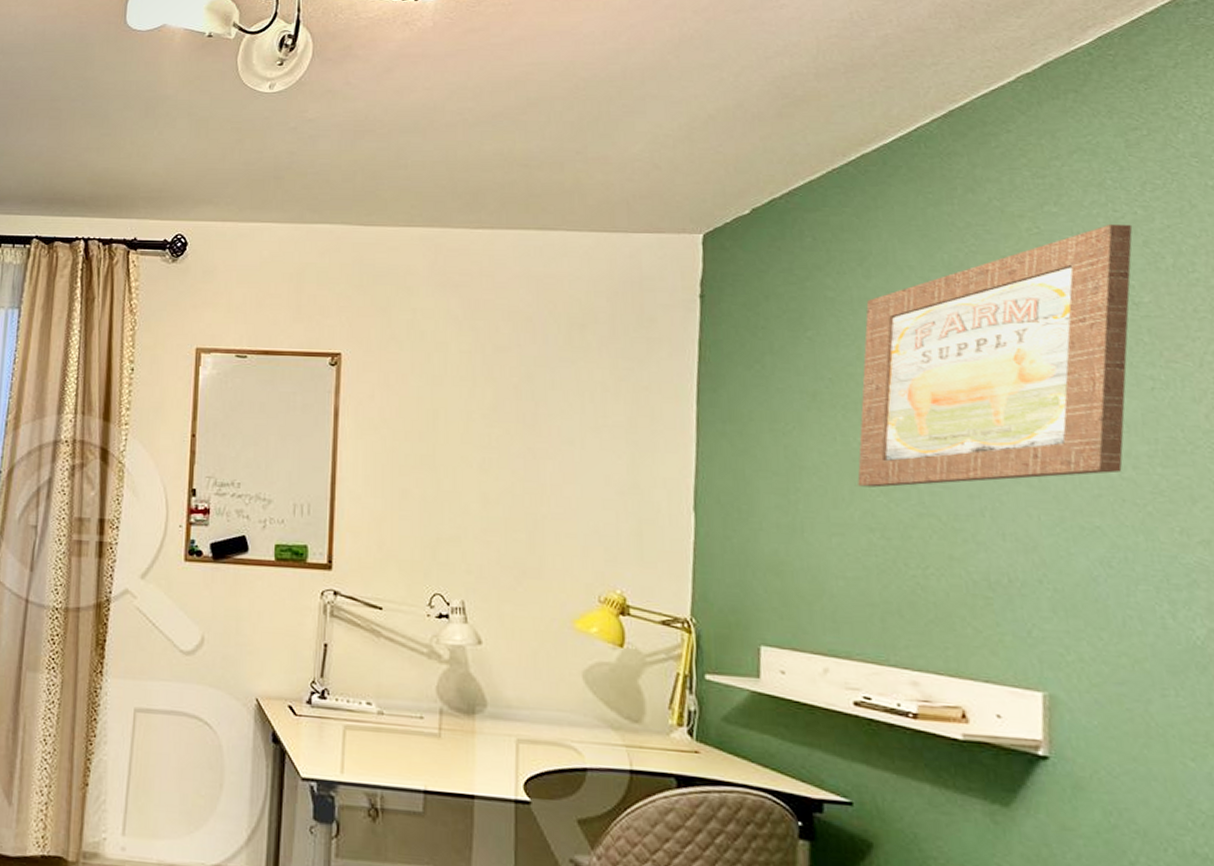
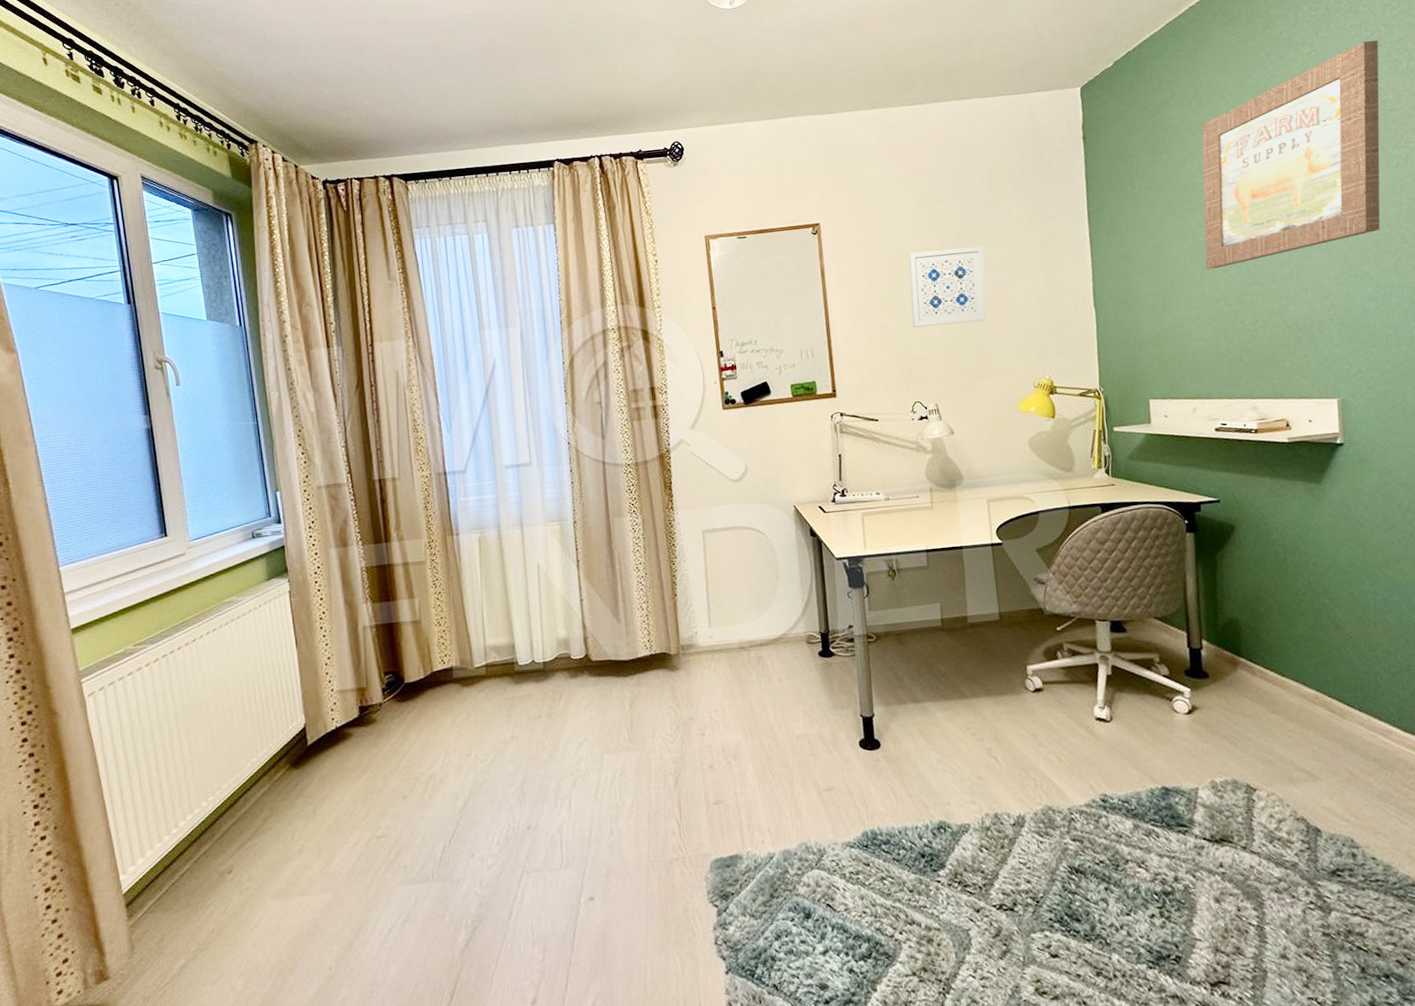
wall art: none [444,405,551,506] -> present [908,246,988,328]

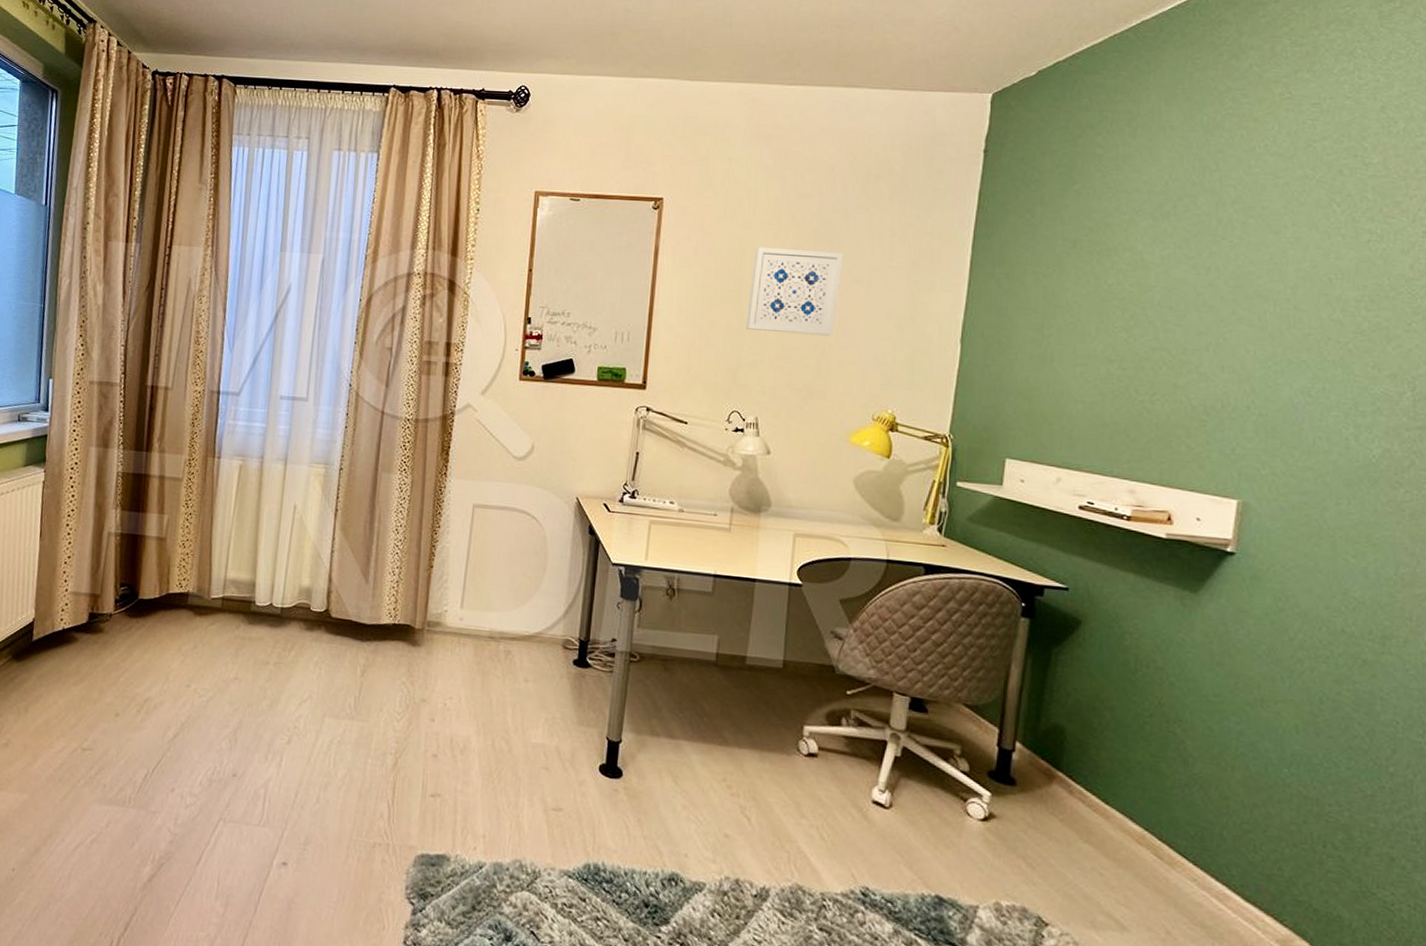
wall art: present [1201,40,1381,270] -> none [1104,90,1374,325]

